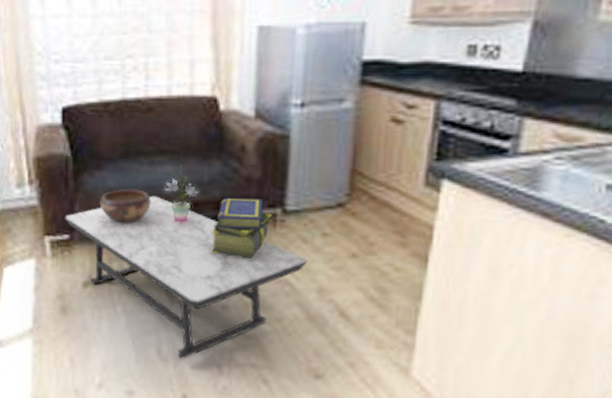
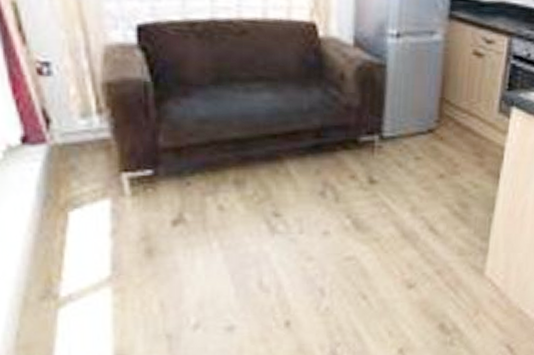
coffee table: present [65,195,307,360] -> none [146,125,401,288]
decorative bowl: present [99,189,151,223] -> none [188,118,247,155]
potted plant: present [165,164,199,223] -> none [263,91,299,152]
stack of books: present [210,197,272,259] -> none [311,125,370,184]

